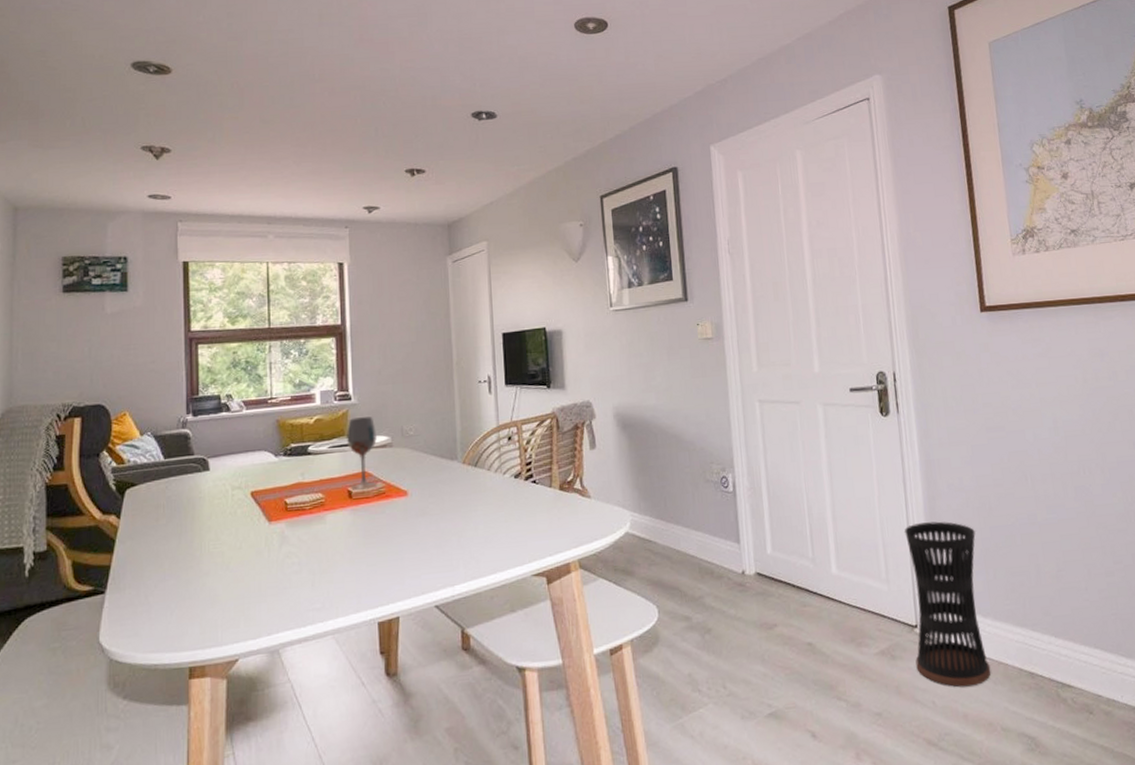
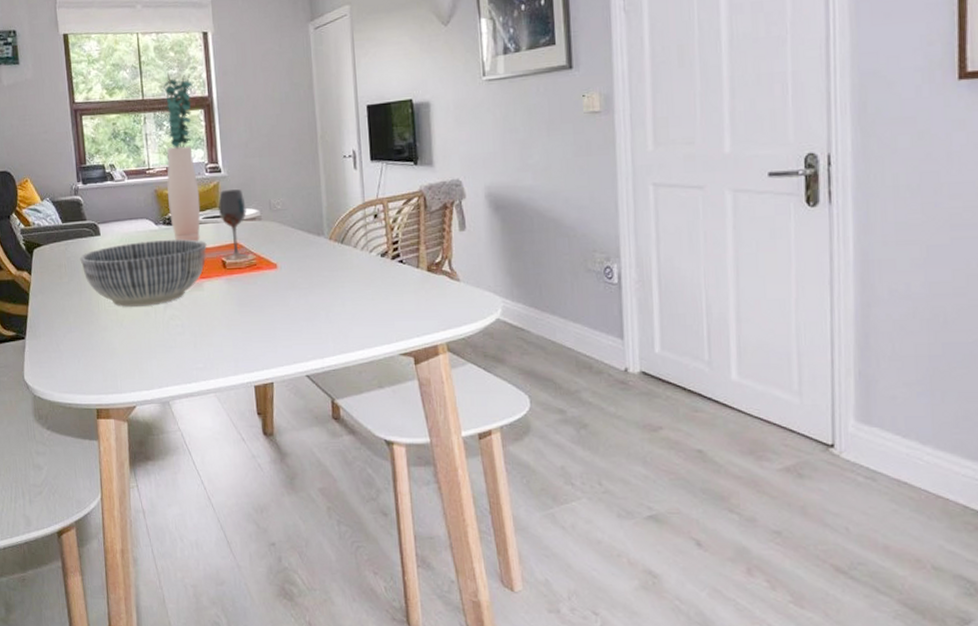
bowl: none [182,469,332,548] -> present [80,239,207,307]
vase: none [290,301,327,473] -> present [163,72,201,241]
umbrella stand: present [904,521,991,687] -> none [825,332,926,517]

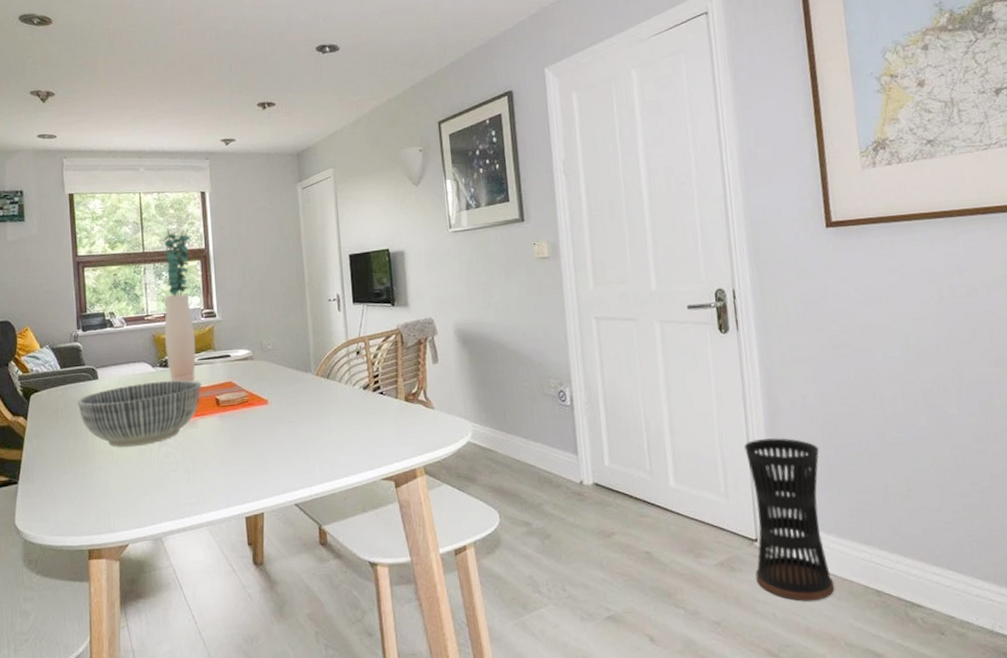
wine glass: present [218,189,250,261] -> none [212,332,242,399]
umbrella stand: none [825,332,926,517] -> present [743,438,835,601]

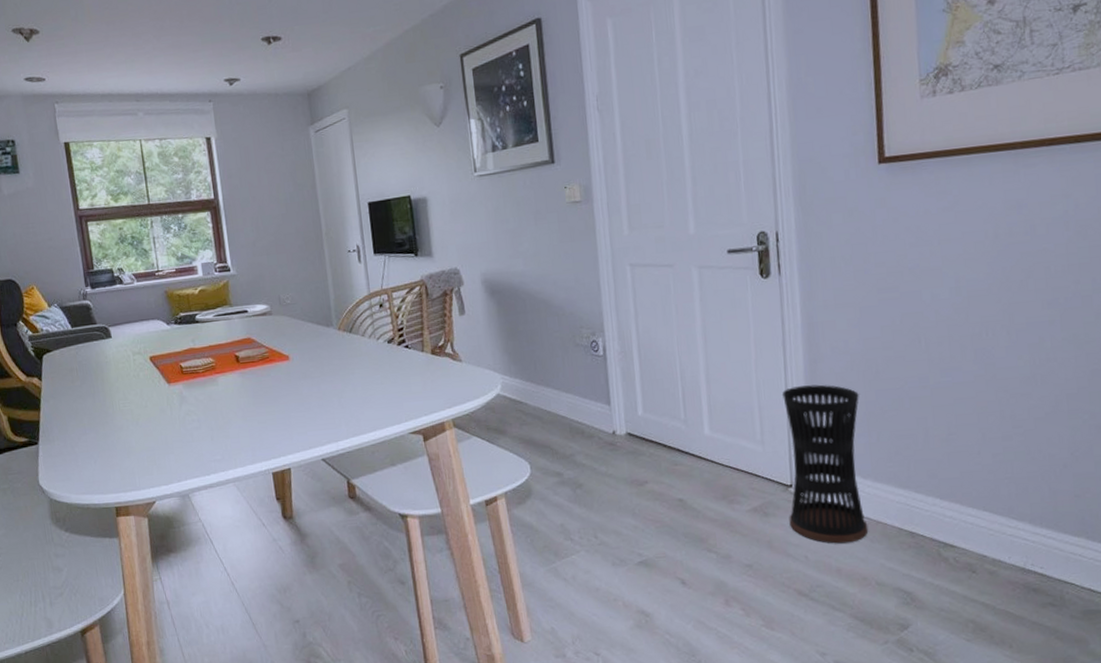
bowl: present [77,379,202,447] -> none [91,336,220,406]
vase: present [163,227,196,382] -> none [169,177,213,339]

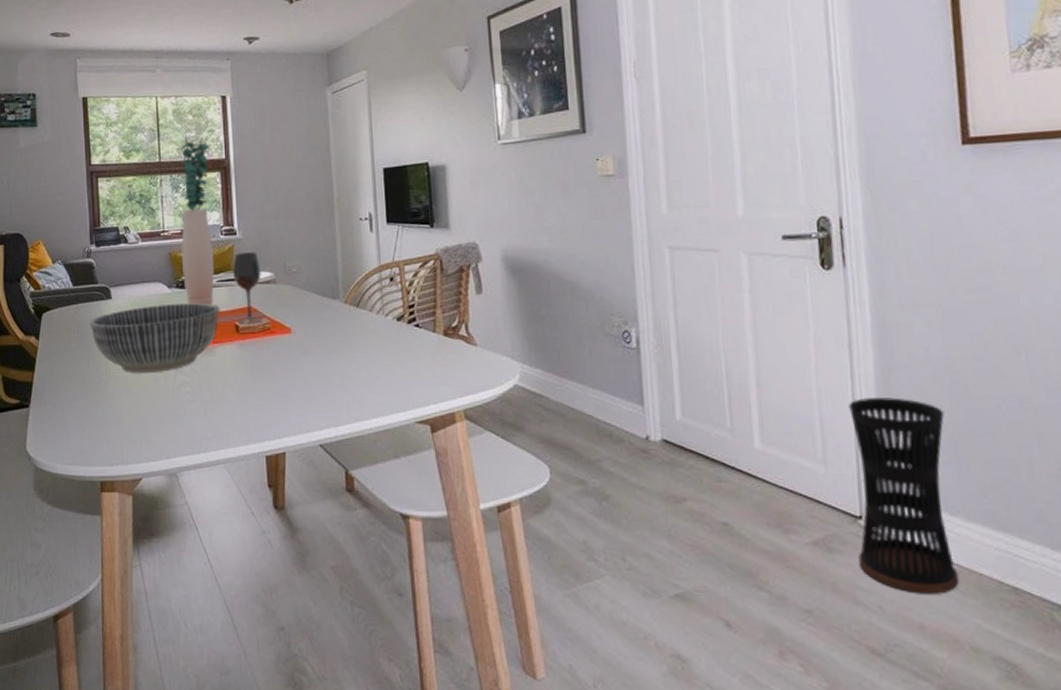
bowl: none [91,336,220,406] -> present [89,302,220,373]
vase: none [169,177,213,339] -> present [181,135,215,305]
wine glass: none [229,286,262,355] -> present [232,252,263,325]

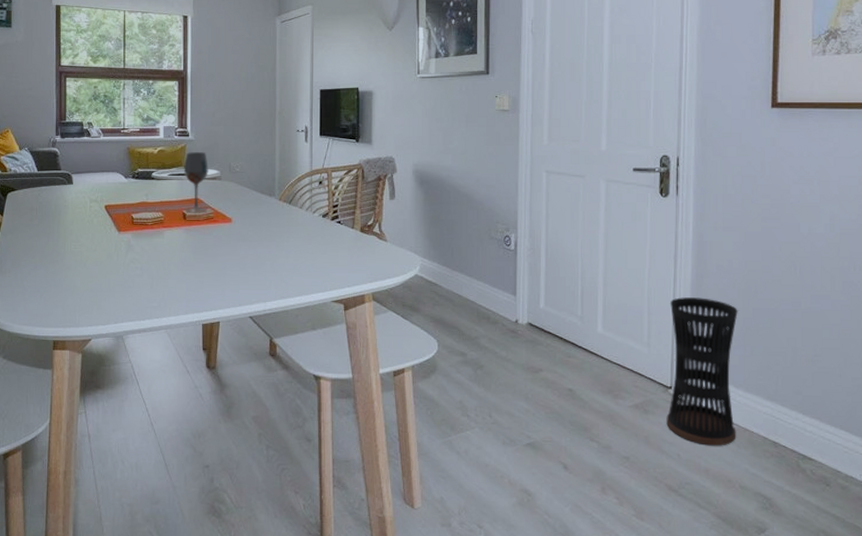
bowl: present [89,302,220,373] -> none [51,191,170,249]
vase: present [181,135,215,305] -> none [138,47,170,195]

